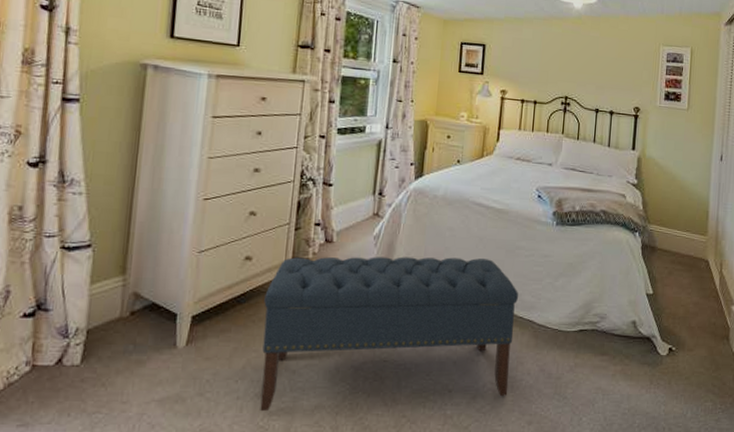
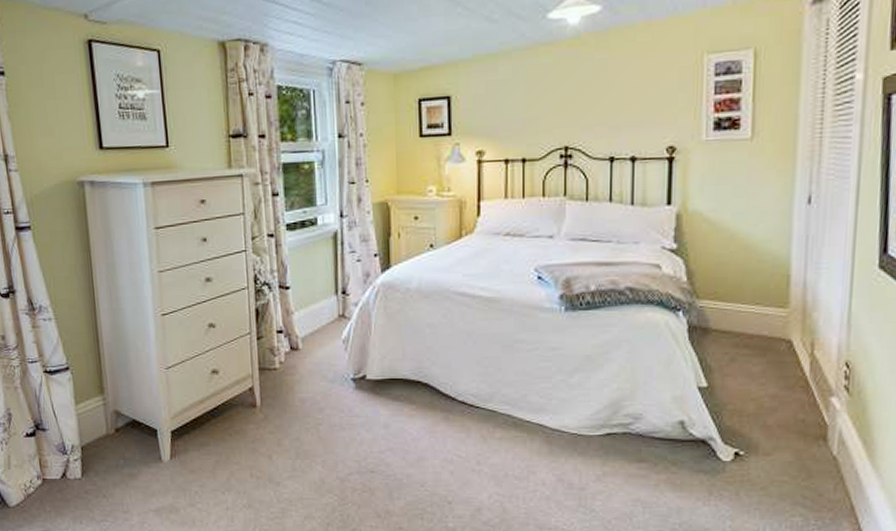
bench: present [260,256,519,412] -> none [237,357,524,522]

